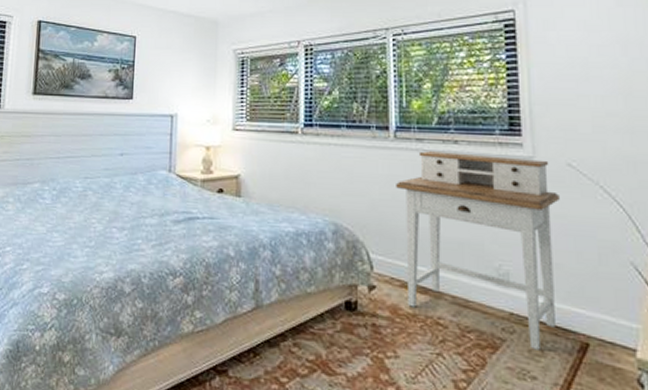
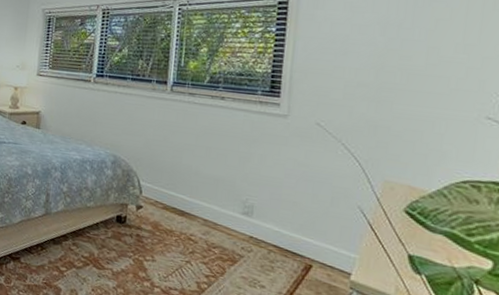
desk: present [396,151,560,350] -> none [167,104,305,267]

